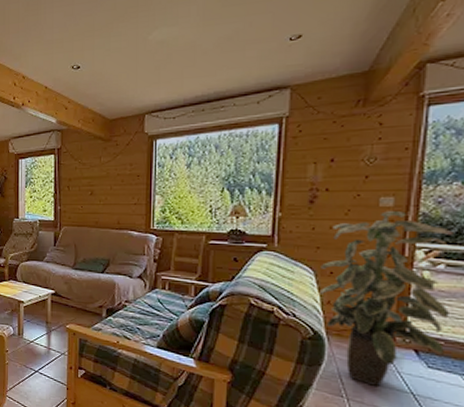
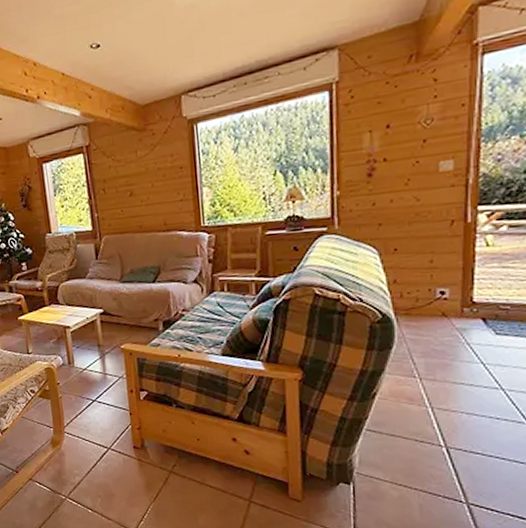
indoor plant: present [320,211,454,388] -> none [384,174,514,362]

